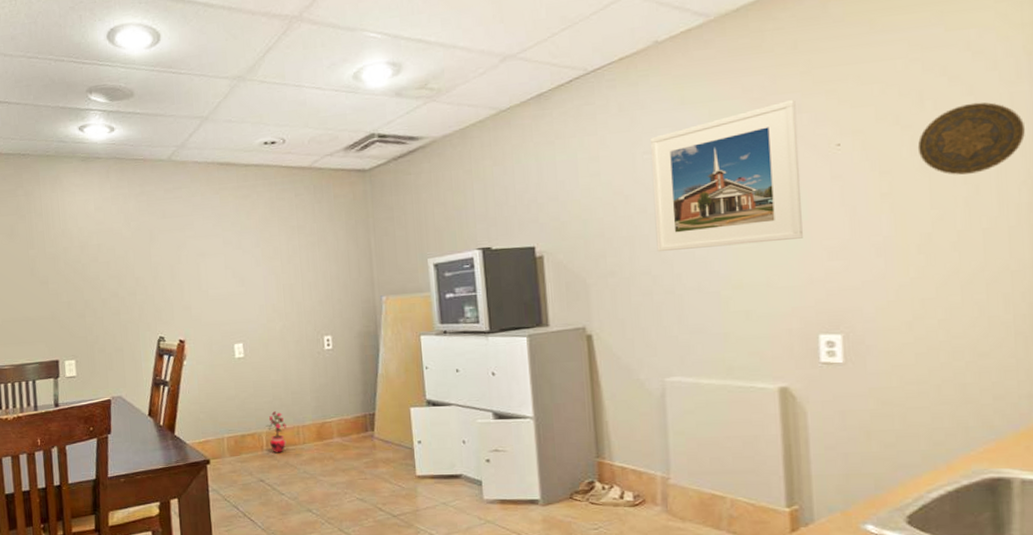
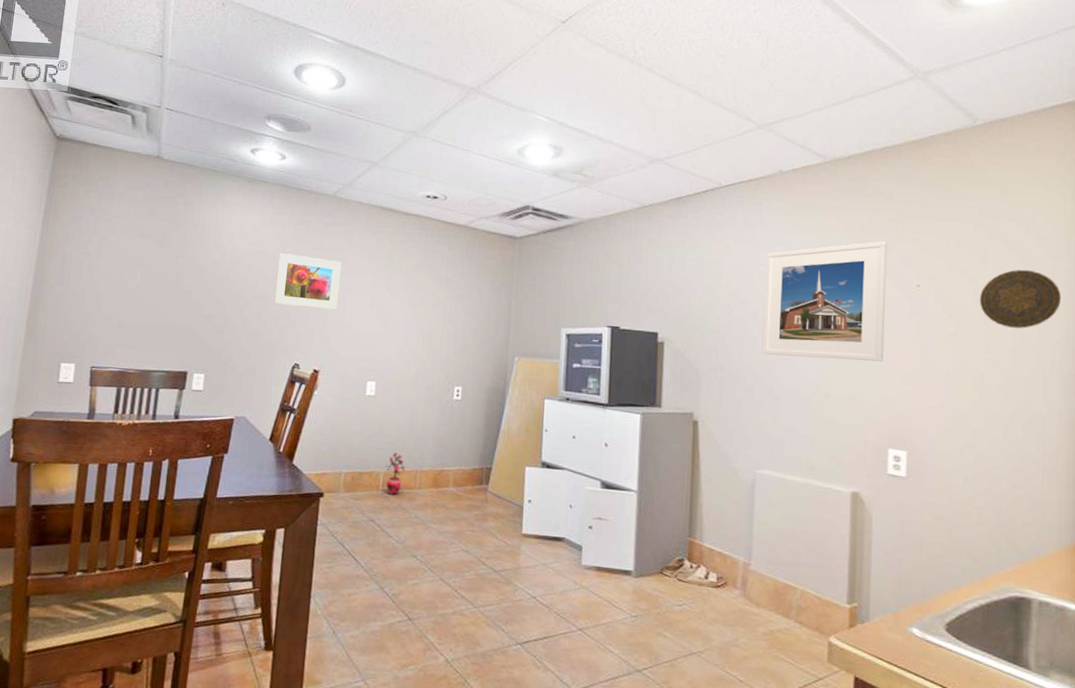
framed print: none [124,226,192,281] -> present [274,252,342,310]

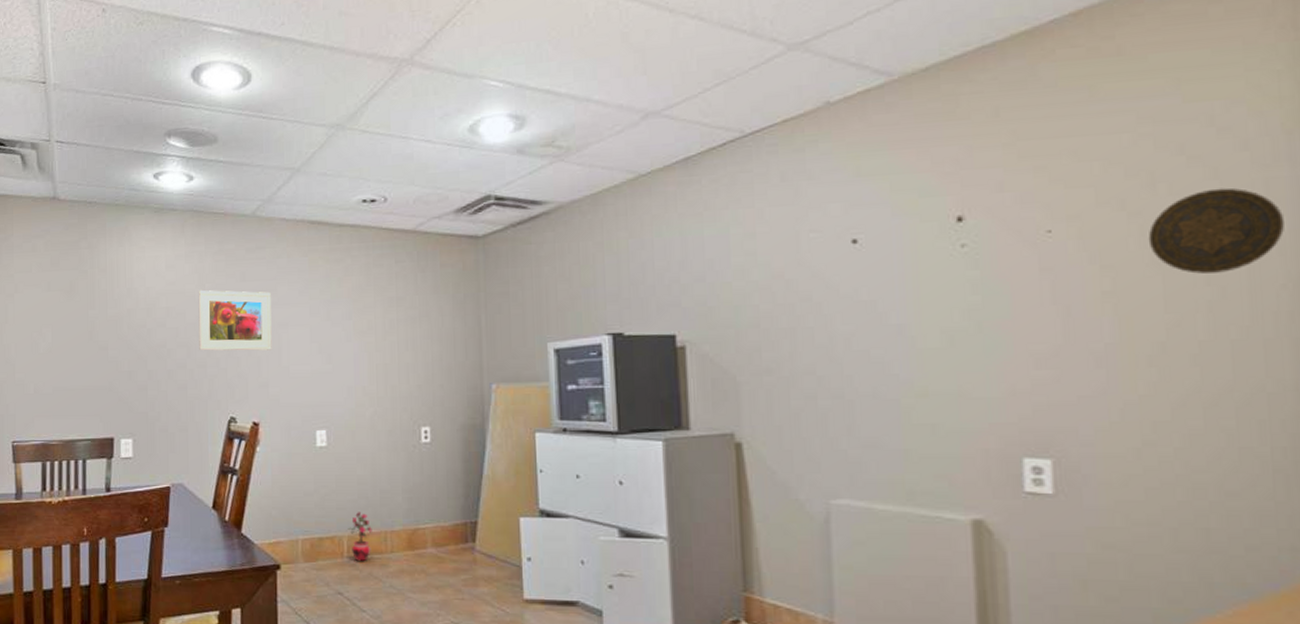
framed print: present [762,241,888,362] -> none [818,176,1004,349]

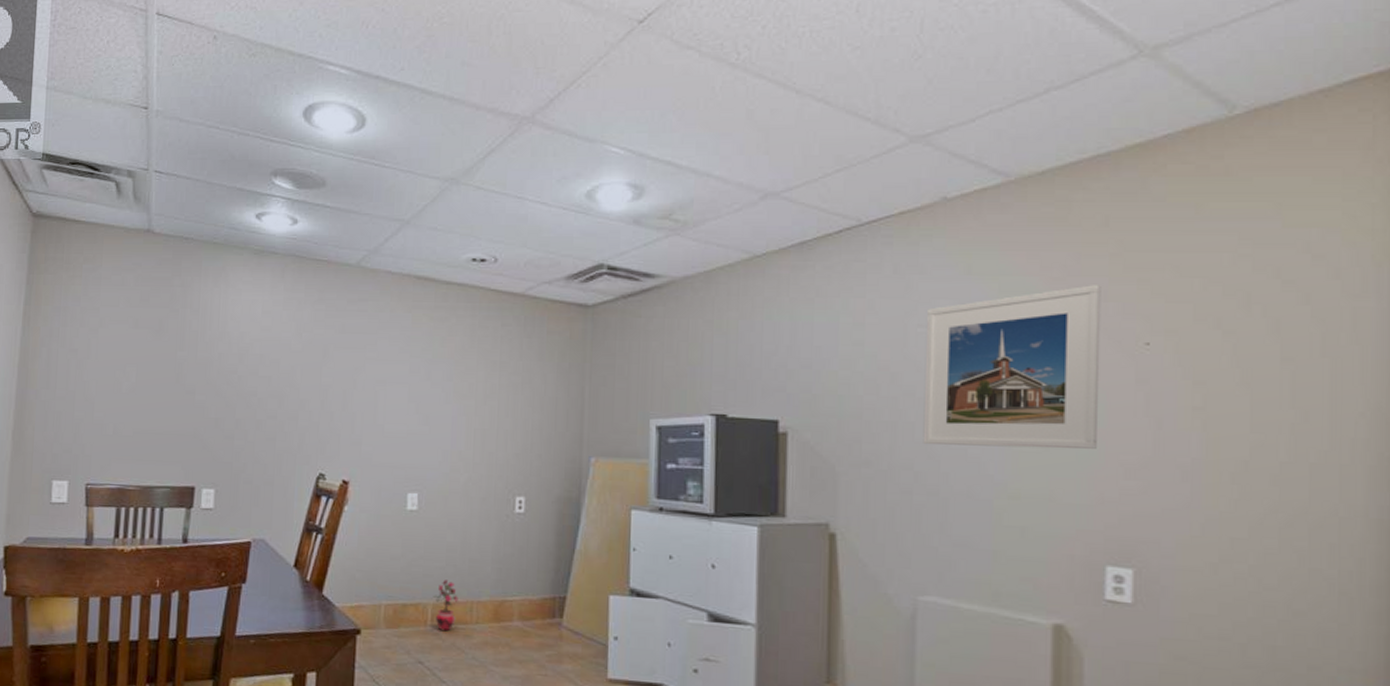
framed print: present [198,289,272,351] -> none [291,338,370,407]
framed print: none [818,176,1004,349] -> present [923,285,1101,449]
decorative plate: present [1148,188,1284,274] -> none [1240,314,1367,397]

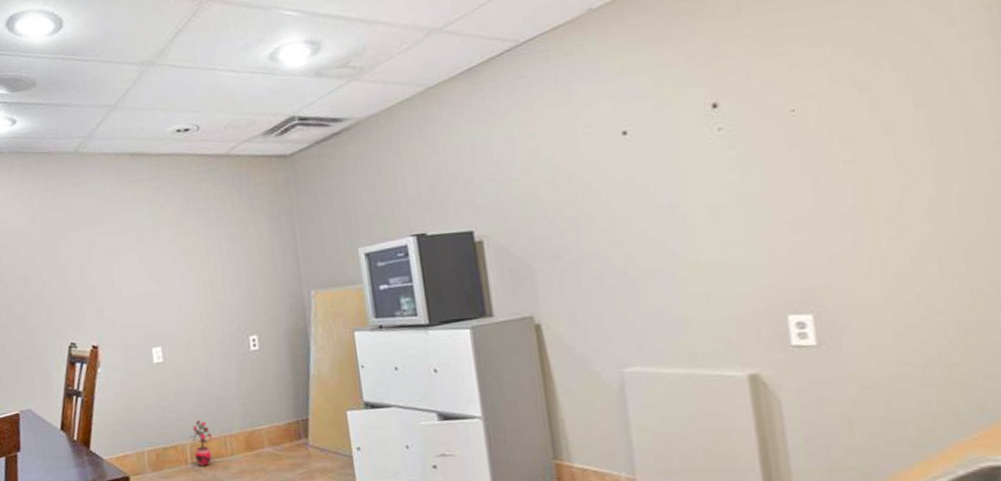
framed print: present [923,285,1101,449] -> none [591,65,762,232]

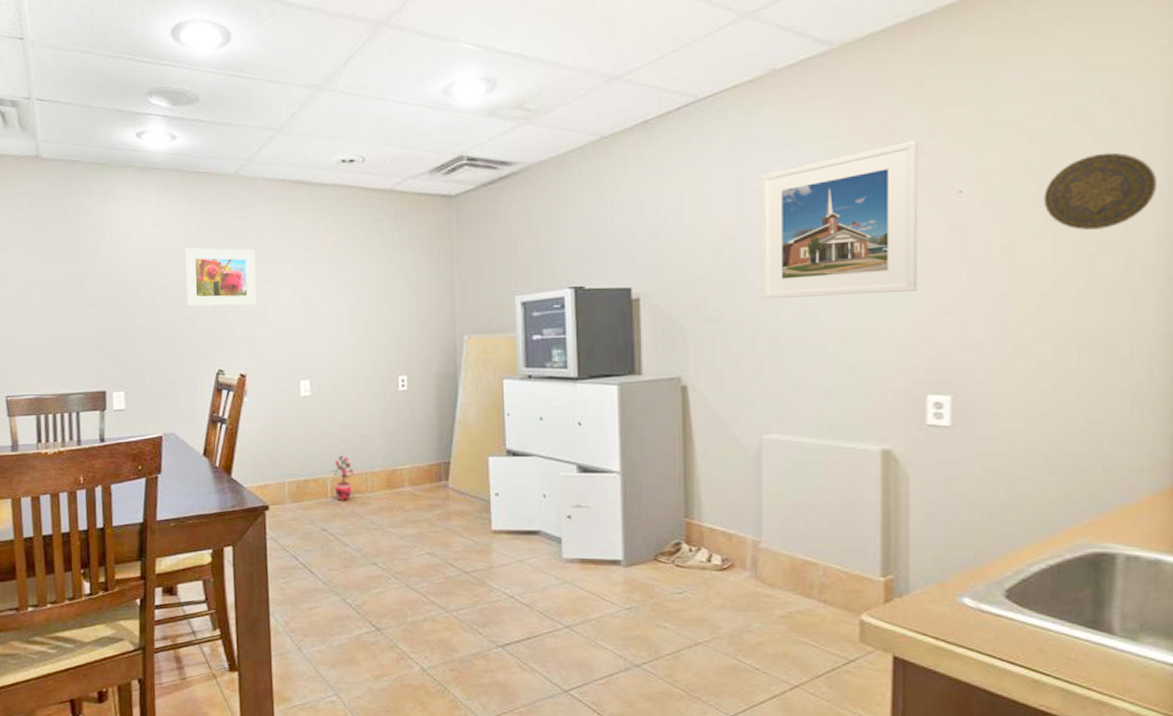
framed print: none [30,222,104,284] -> present [184,247,257,307]
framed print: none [591,65,762,232] -> present [760,141,918,300]
decorative plate: none [877,60,992,139] -> present [1043,152,1156,230]

